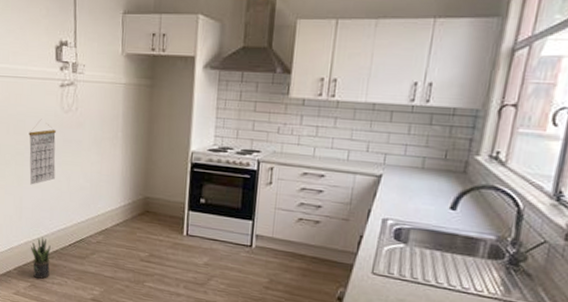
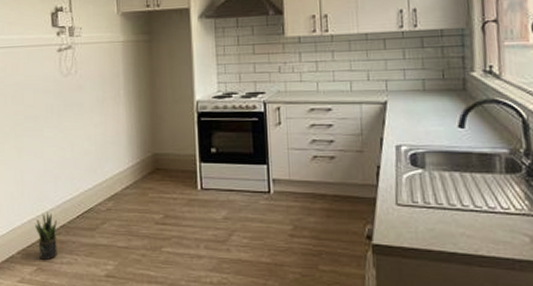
calendar: present [29,119,56,185] -> none [27,86,58,156]

